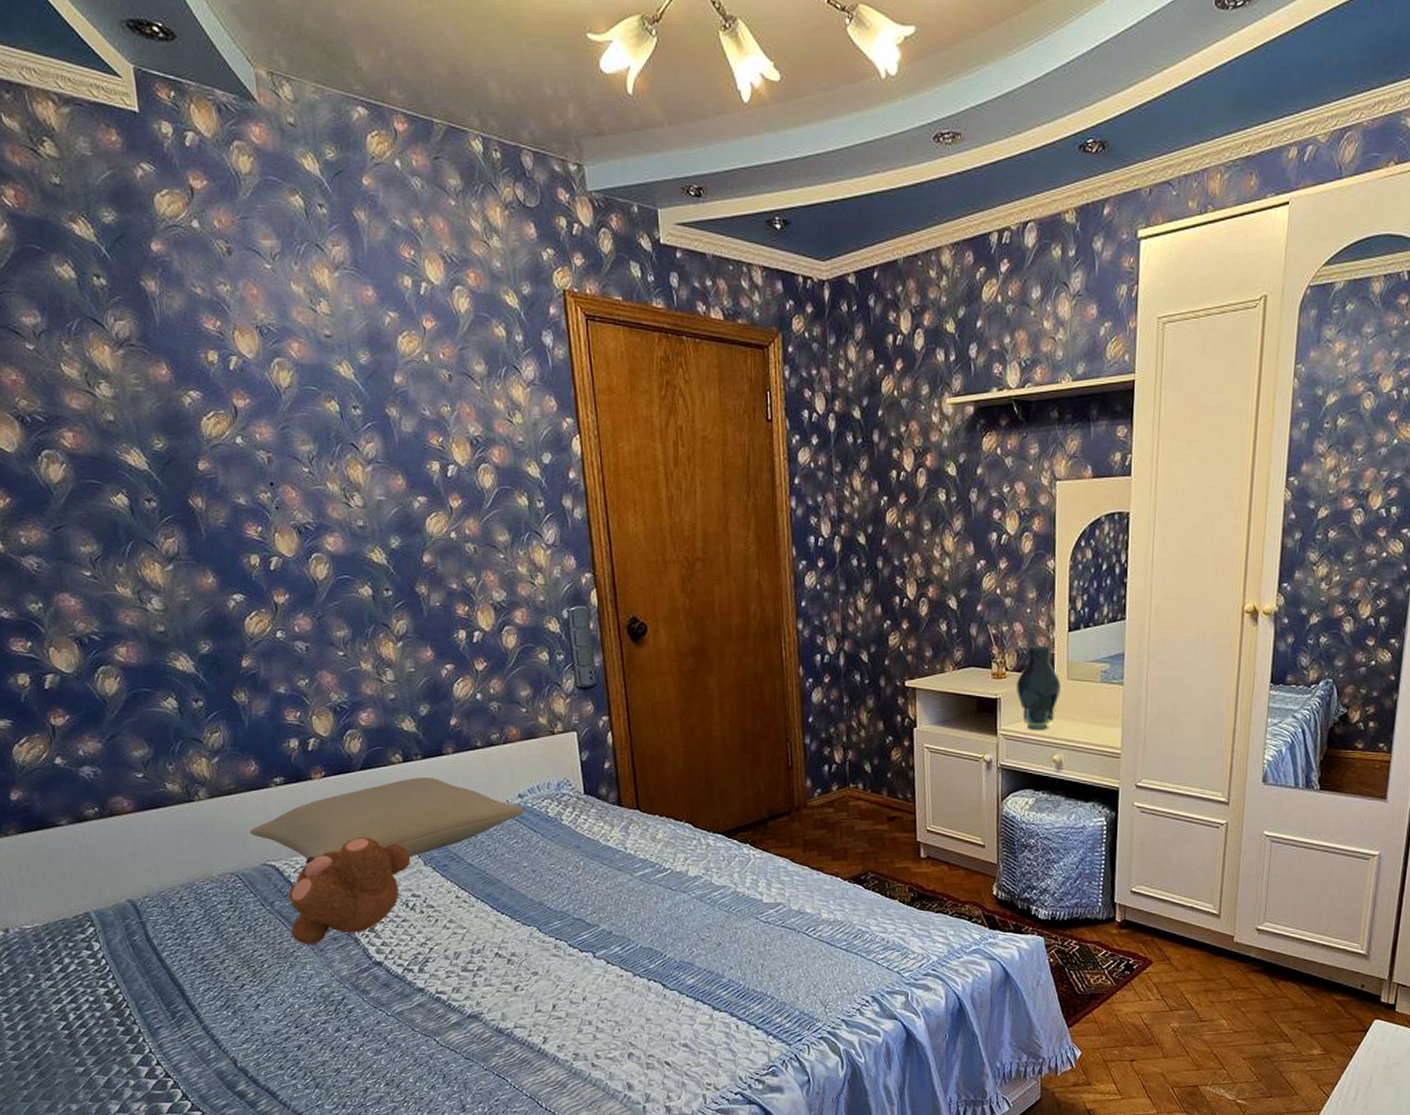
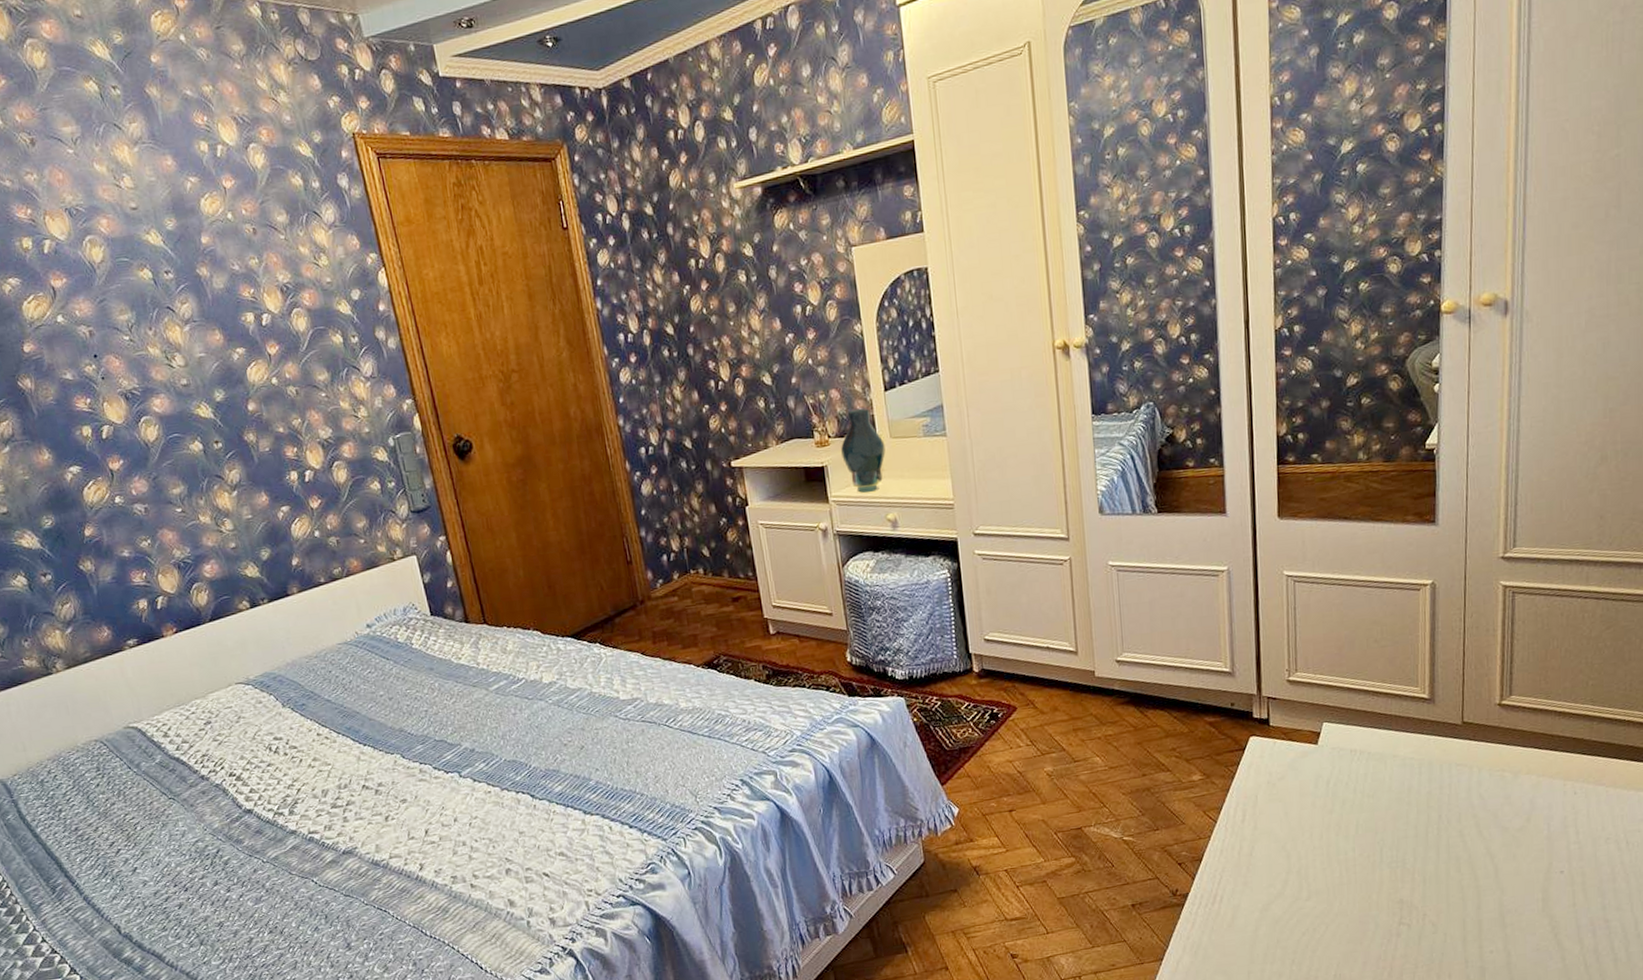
pillow: present [250,778,524,859] -> none [109,619,374,716]
teddy bear: present [287,837,411,946] -> none [152,687,270,802]

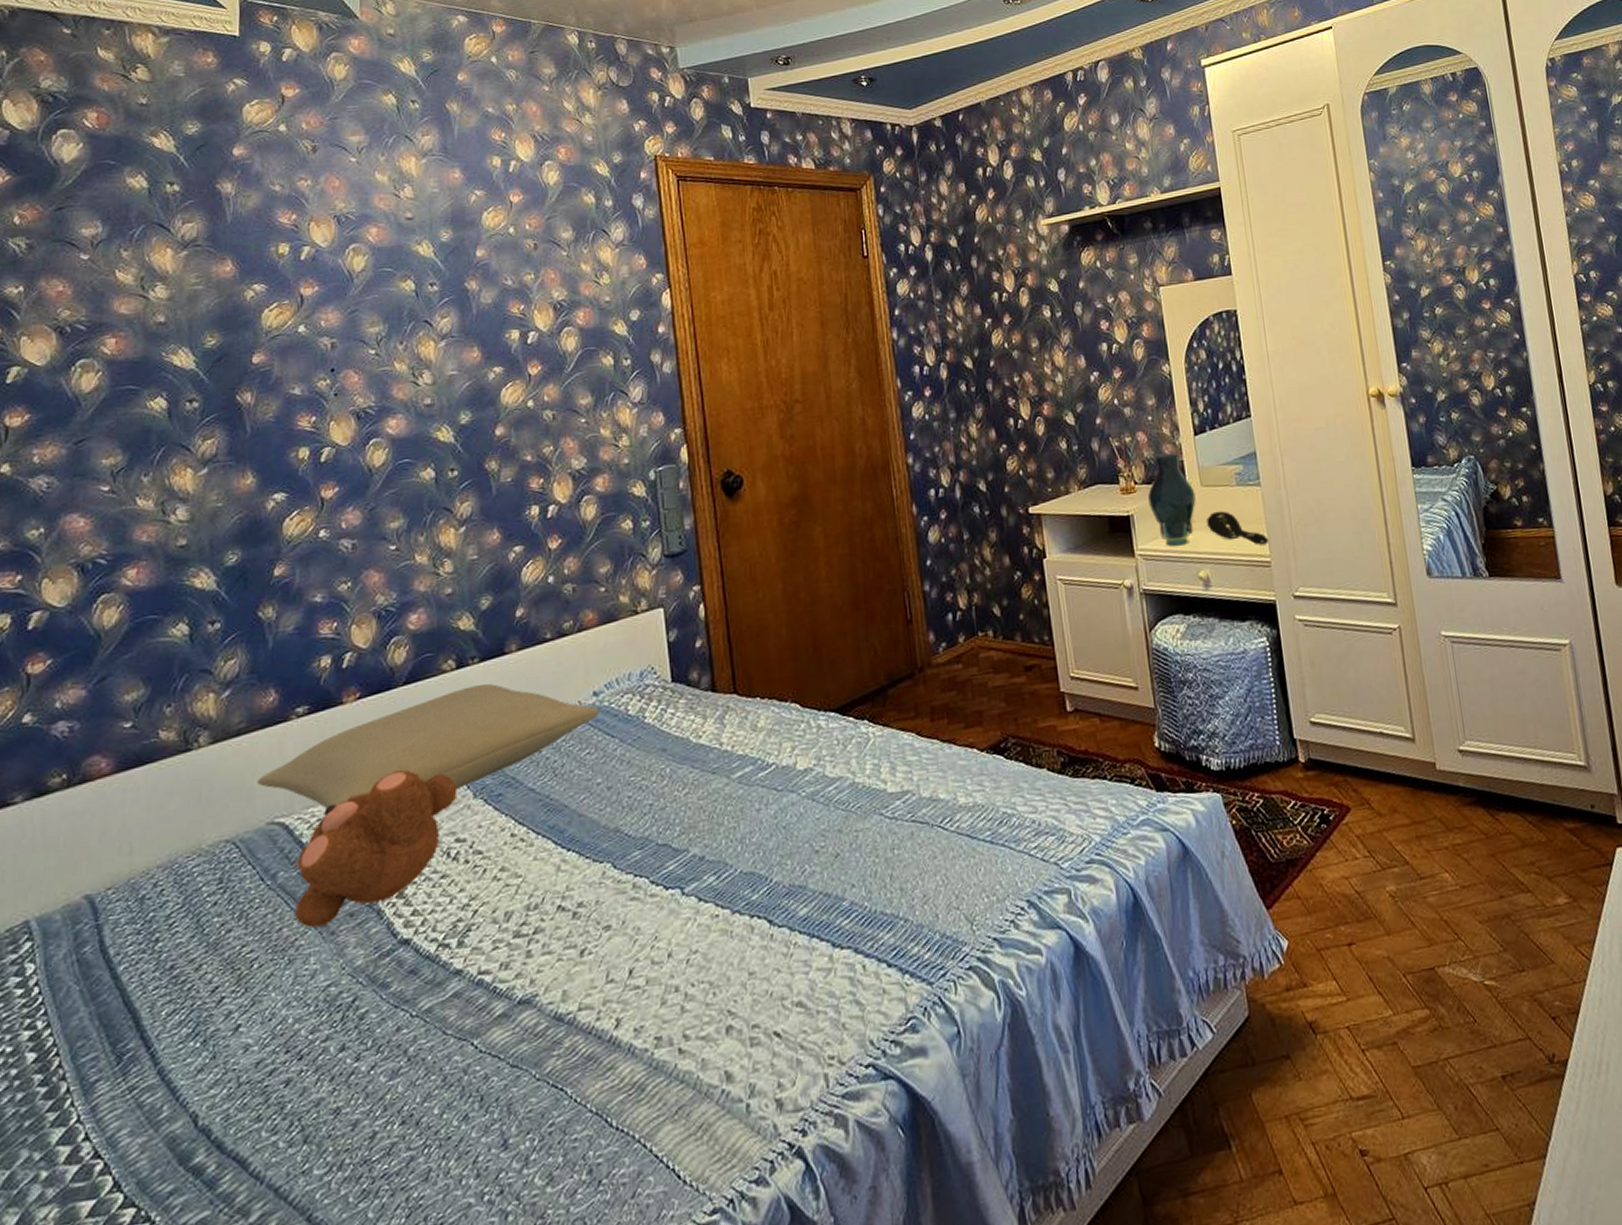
pillow: none [109,619,374,716] -> present [257,684,599,808]
teddy bear: none [152,687,270,802] -> present [293,770,458,928]
hairbrush: none [894,460,953,490] -> present [1205,511,1269,545]

